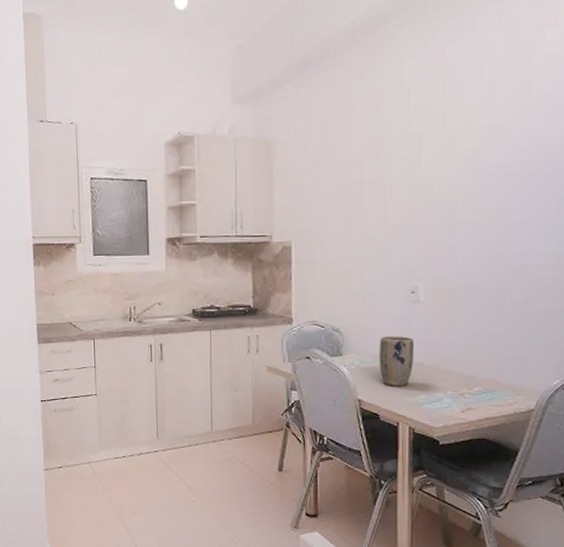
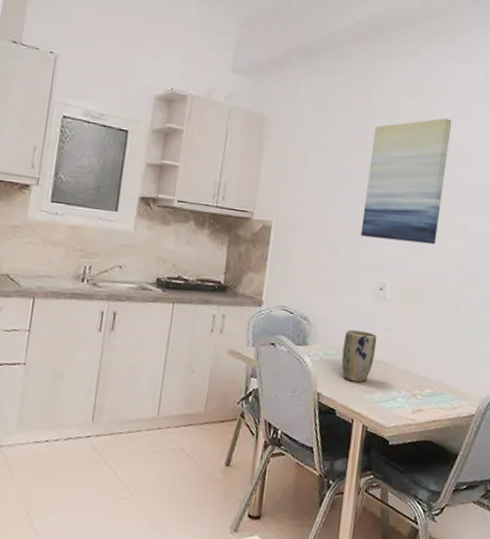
wall art: none [384,100,475,242] -> present [360,118,452,245]

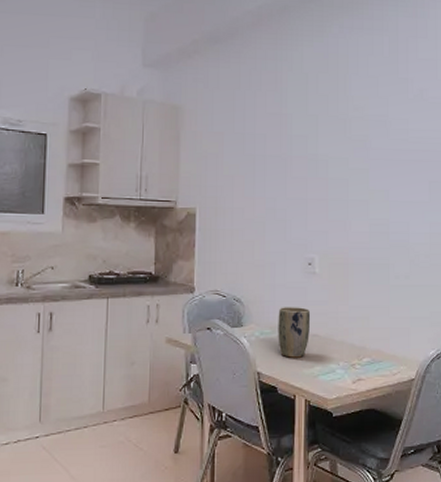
wall art: present [360,118,452,245] -> none [284,90,363,215]

